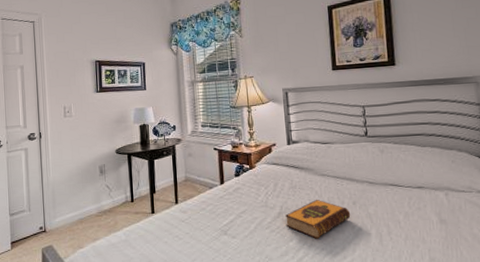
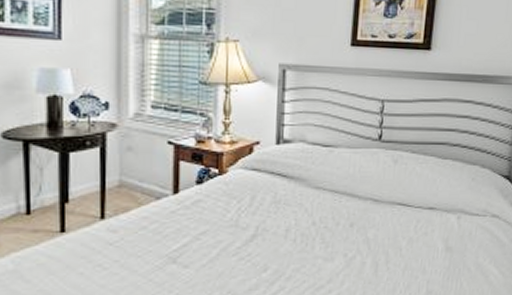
hardback book: present [285,199,351,239] -> none [259,218,345,269]

